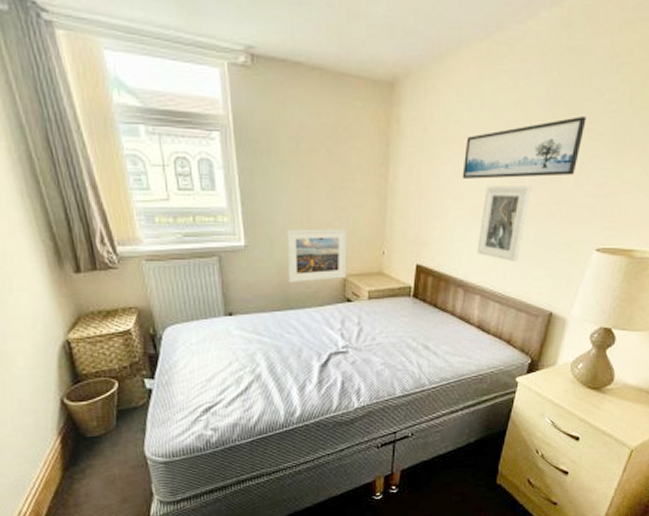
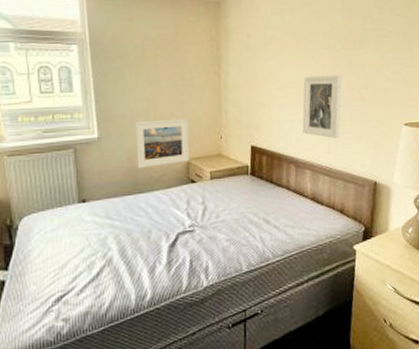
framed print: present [462,116,587,179] -> none [282,20,378,72]

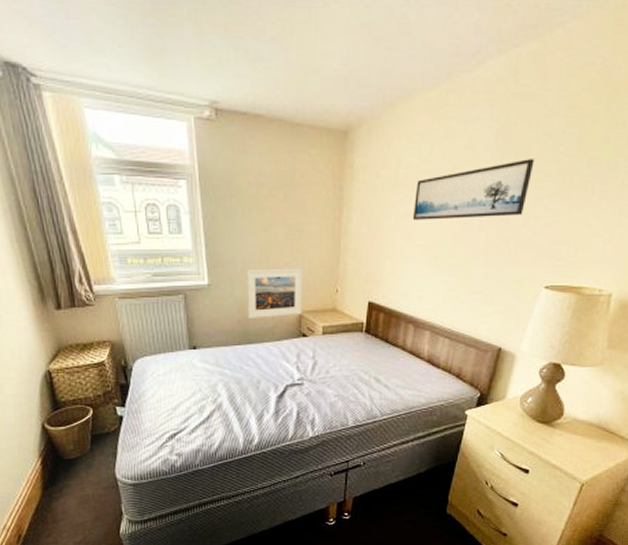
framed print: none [282,20,378,72] -> present [412,159,535,220]
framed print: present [302,75,342,138] -> none [427,226,480,298]

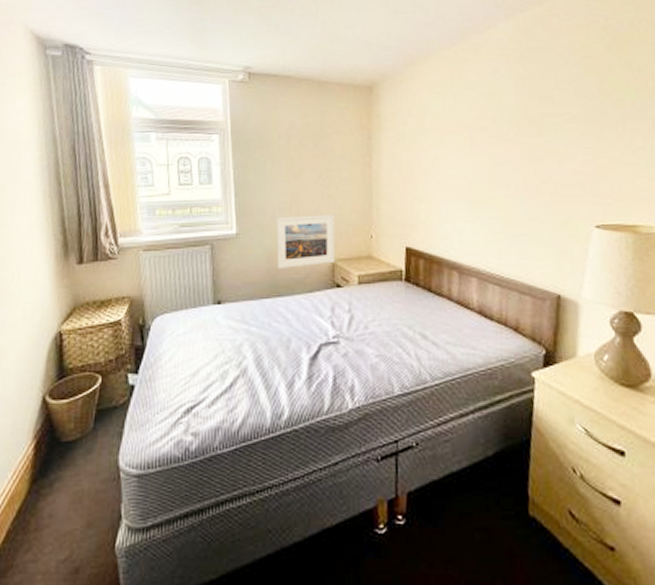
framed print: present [412,159,535,220] -> none [443,103,559,163]

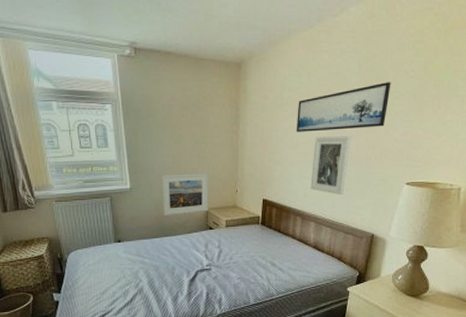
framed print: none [443,103,559,163] -> present [296,82,391,132]
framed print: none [467,167,515,241] -> present [310,136,351,194]

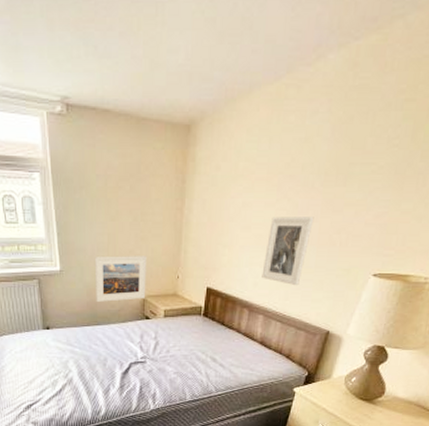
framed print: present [296,82,391,132] -> none [250,152,369,211]

